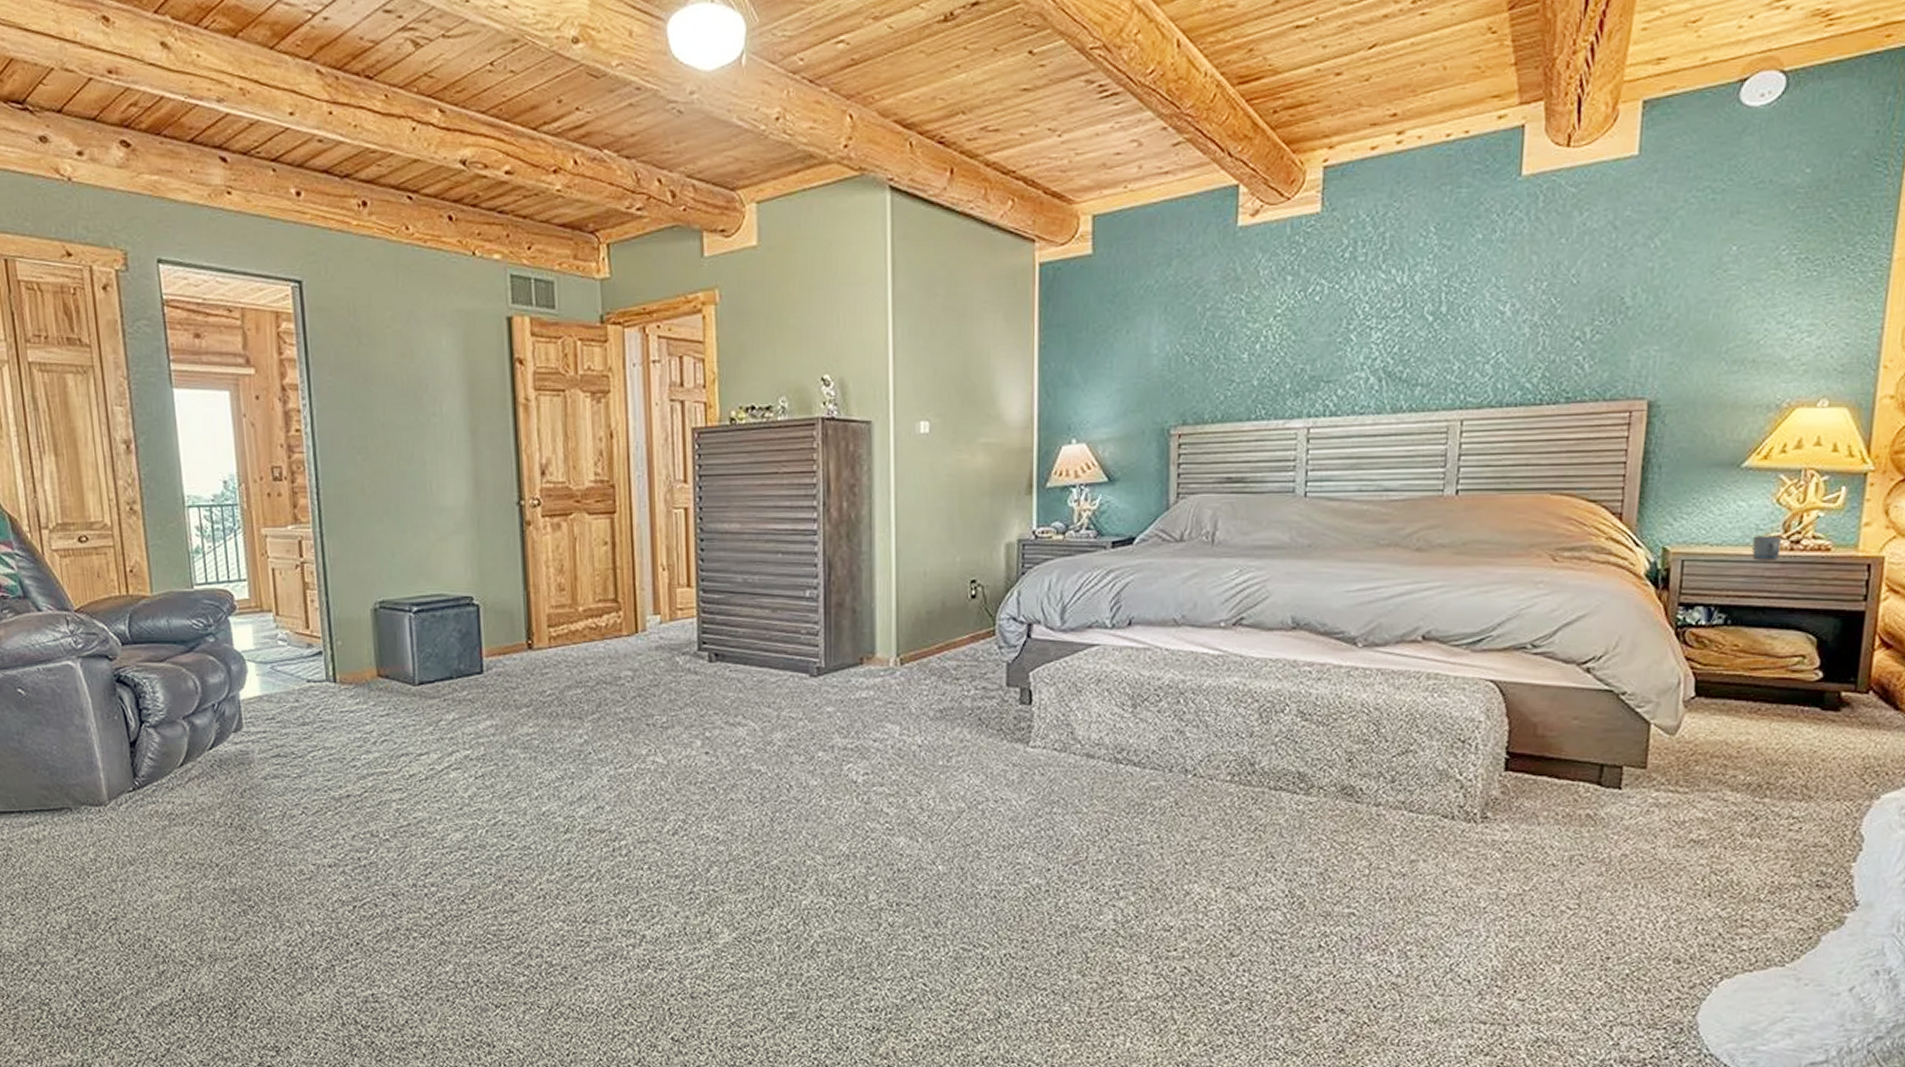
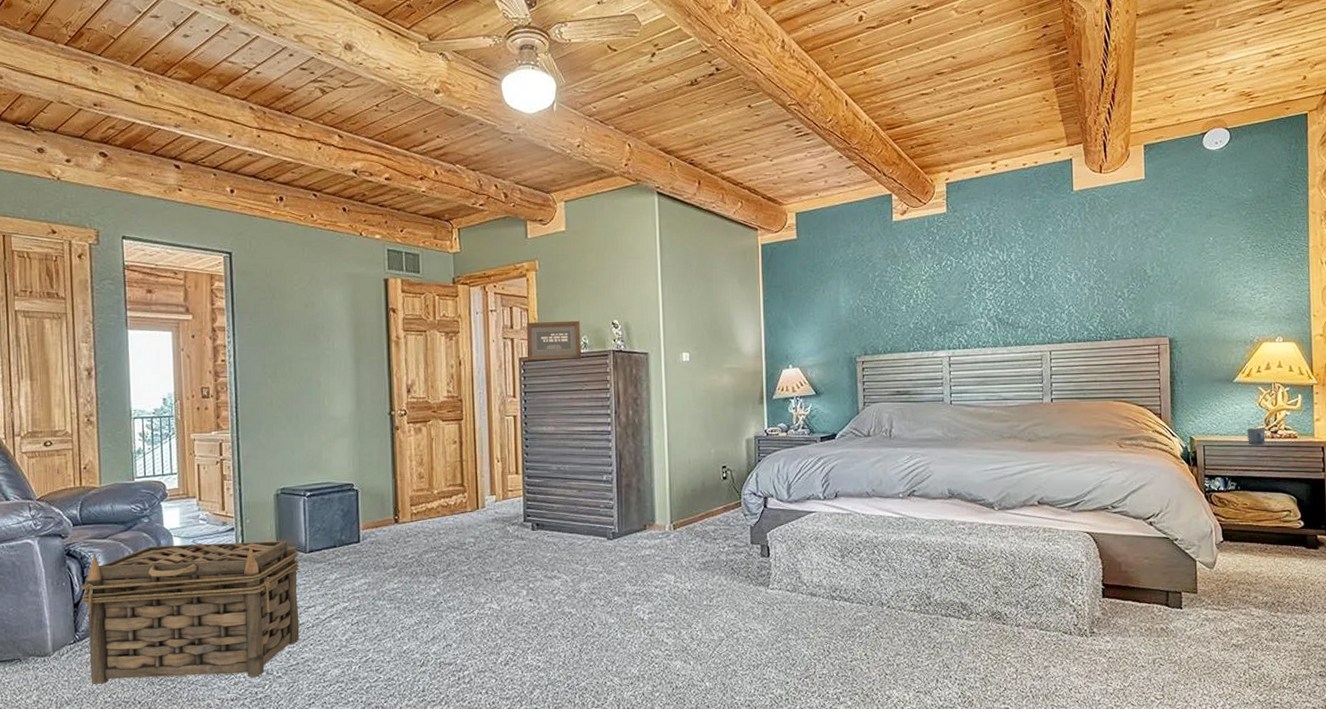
basket: none [136,669,410,841] -> present [80,541,300,684]
picture frame: none [702,375,777,433] -> present [526,320,581,361]

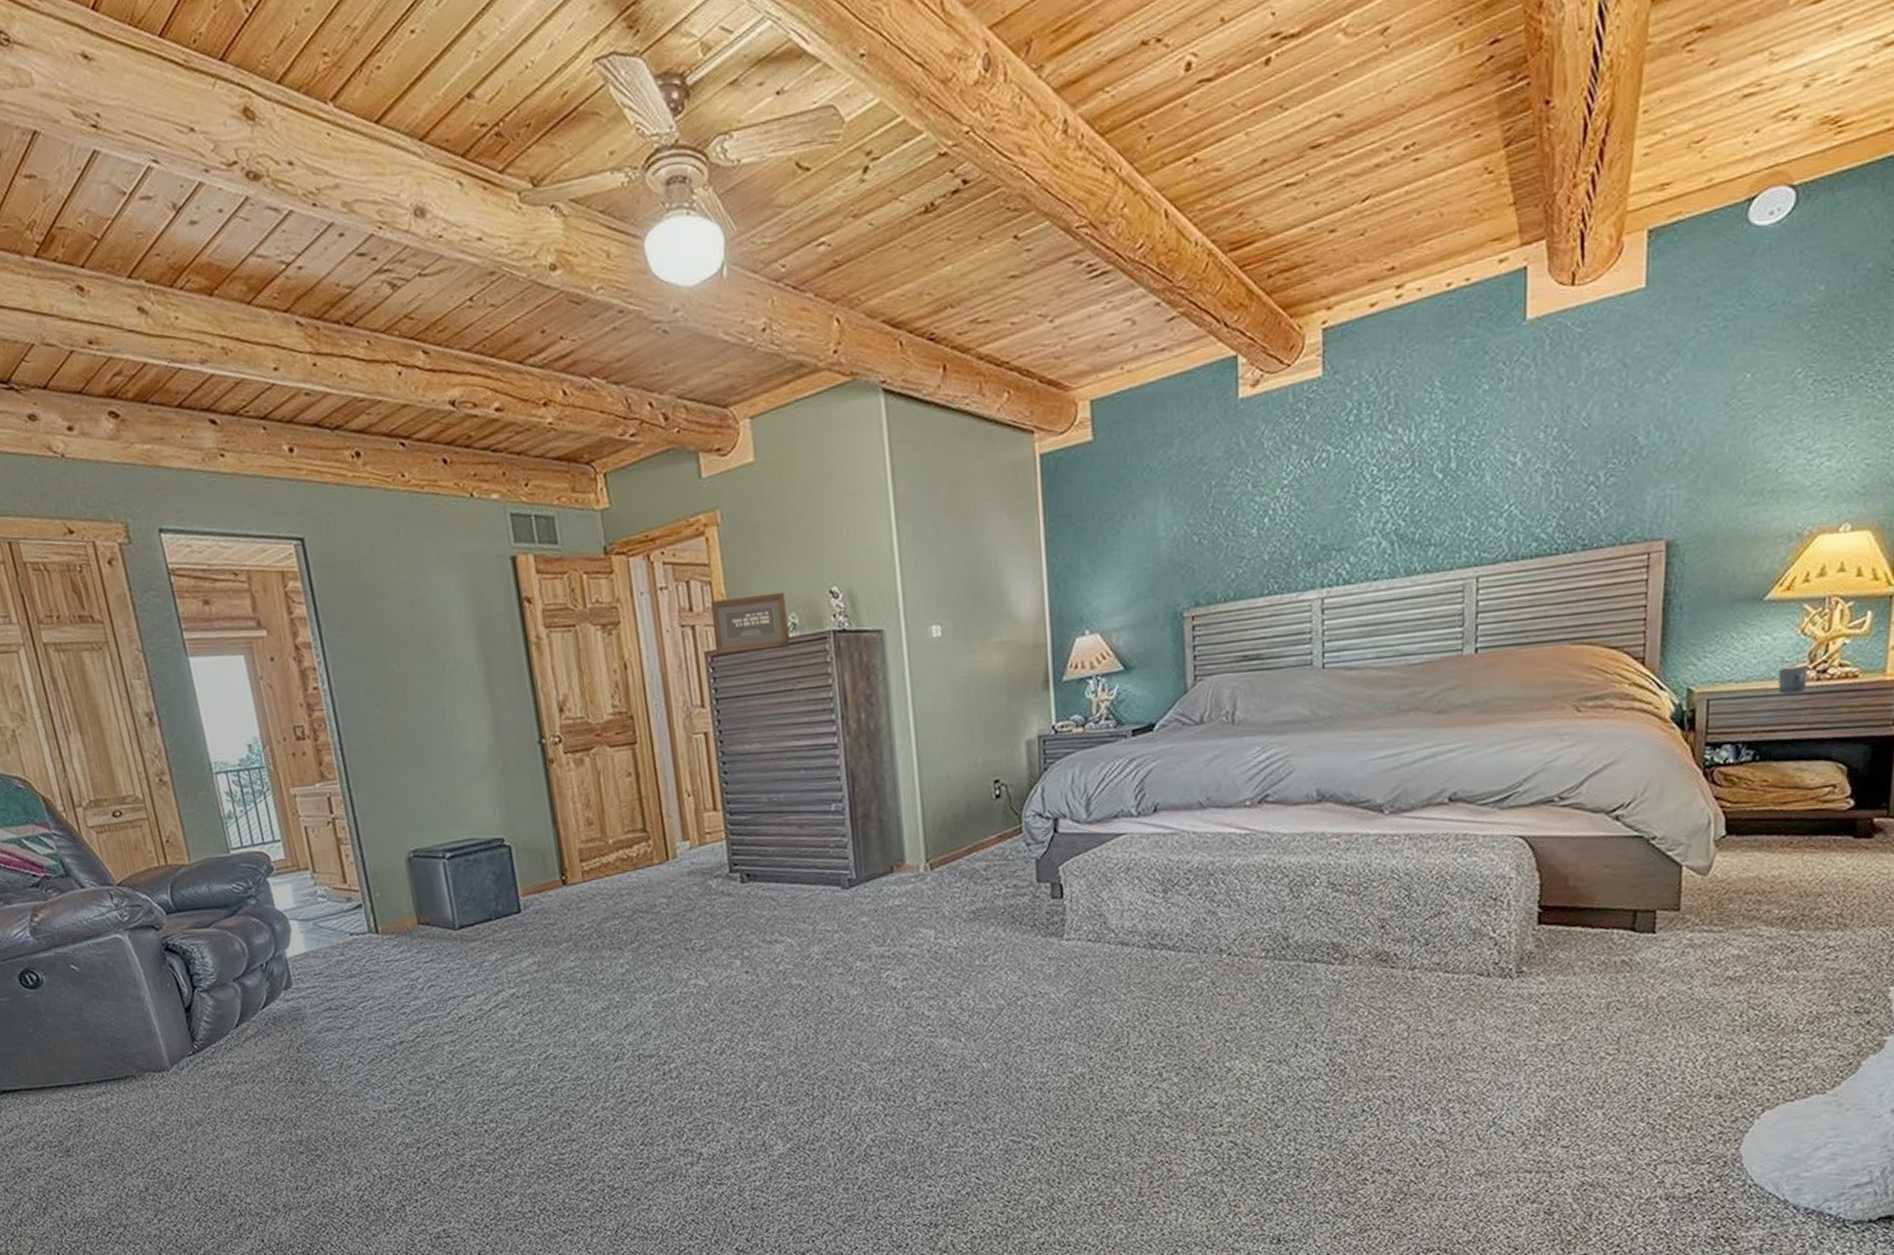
basket: present [80,541,300,684] -> none [188,916,462,1101]

